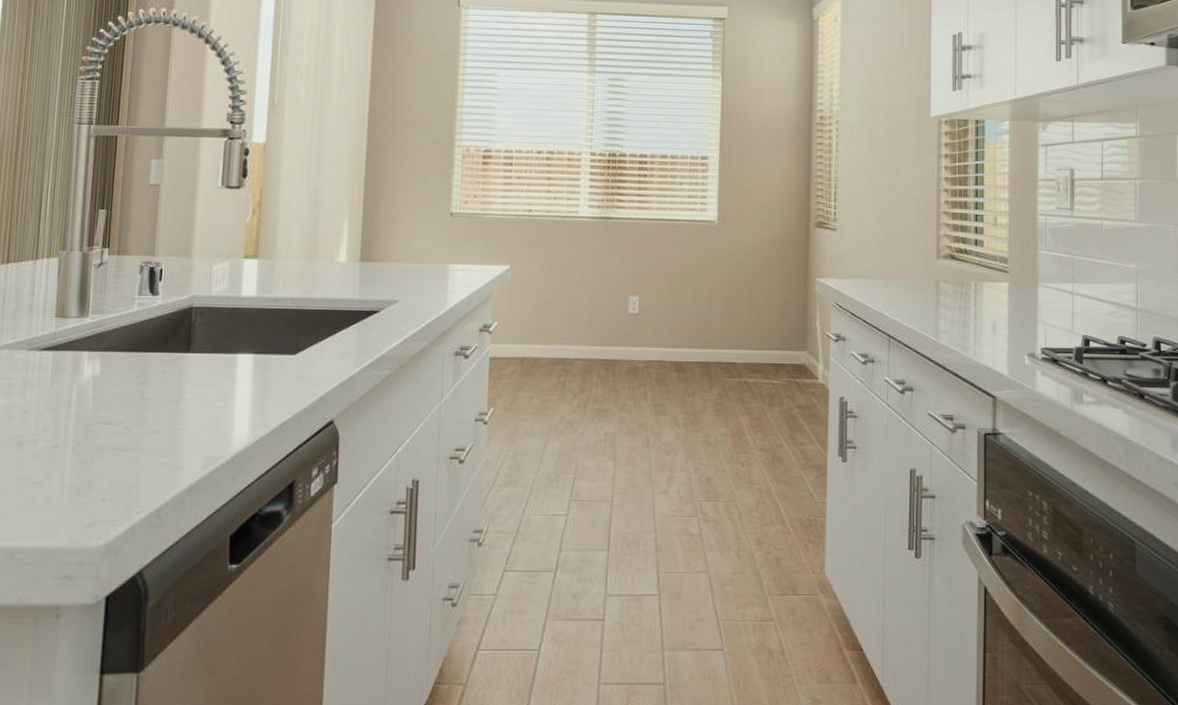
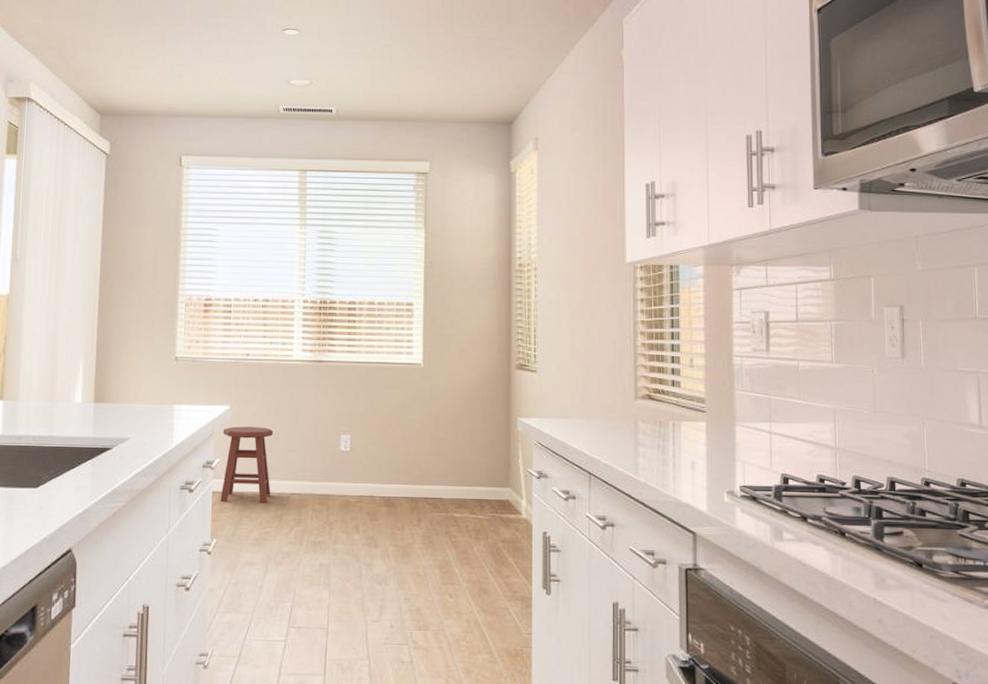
stool: none [498,287,556,370] -> present [220,426,273,504]

